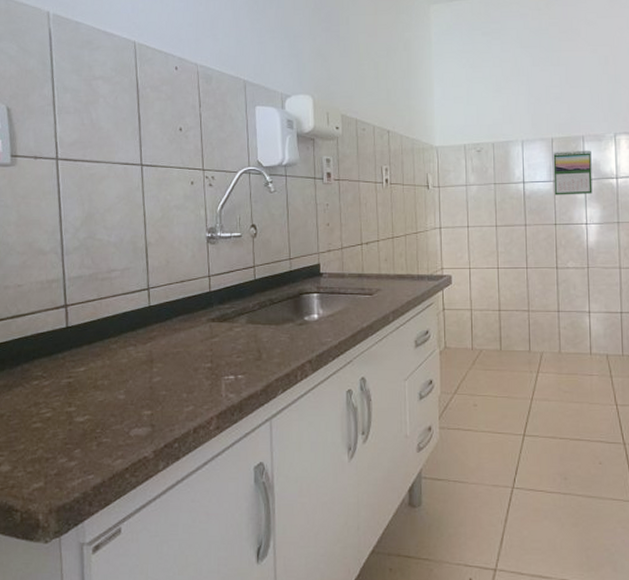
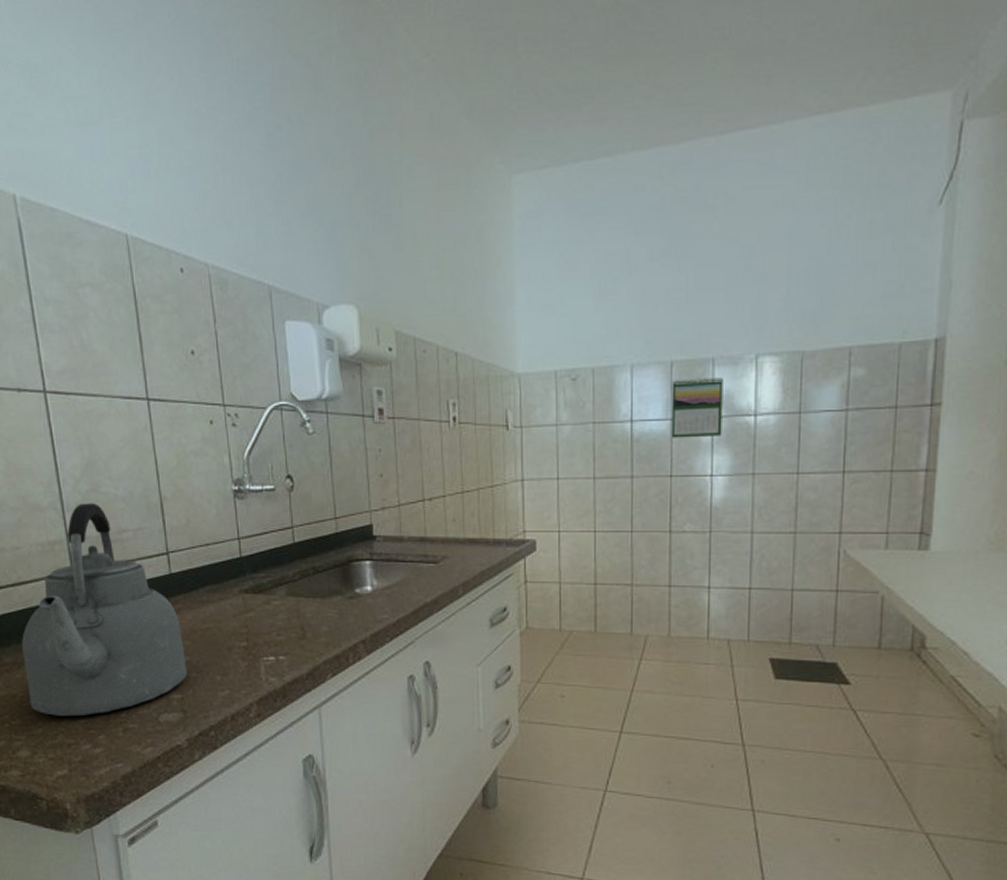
kettle: none [14,248,158,433] -> present [22,503,187,717]

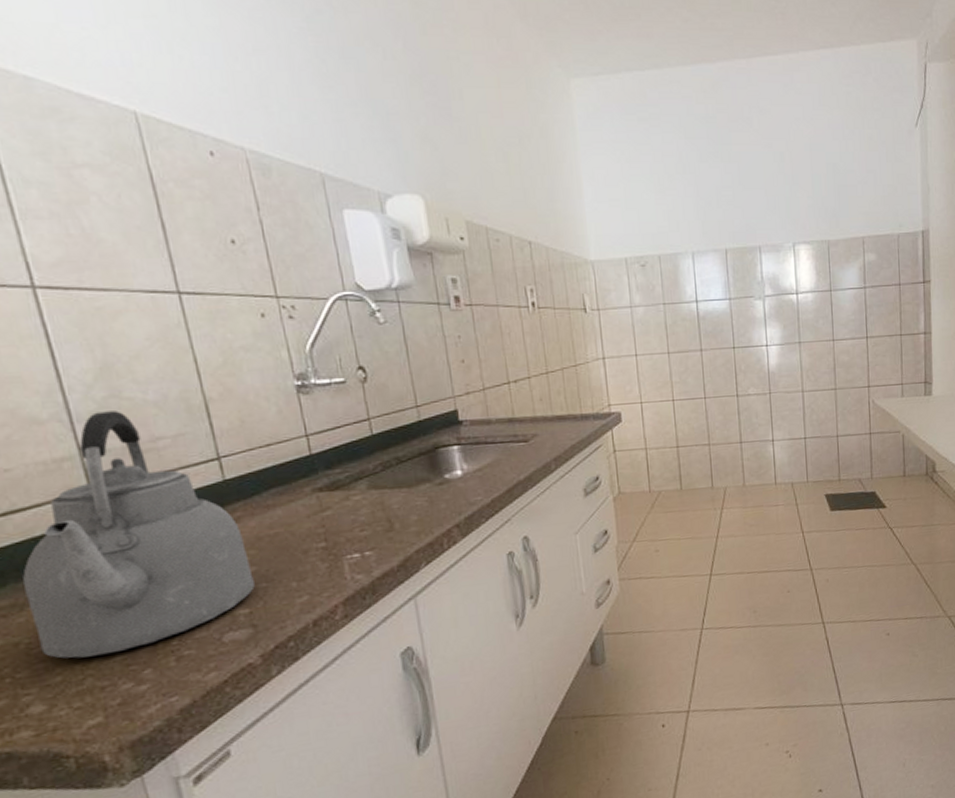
calendar: present [671,377,723,438] -> none [728,262,772,315]

